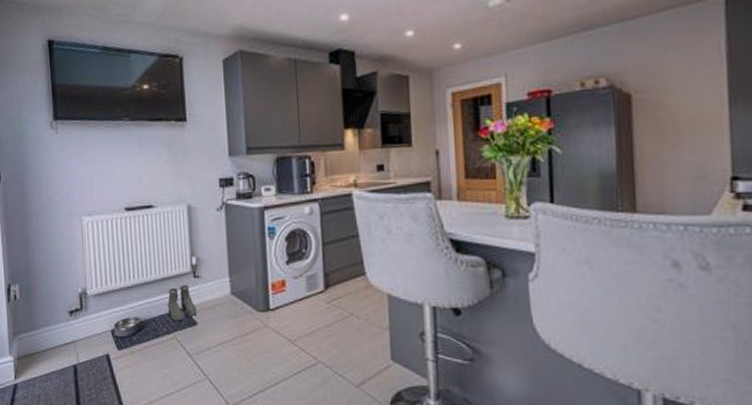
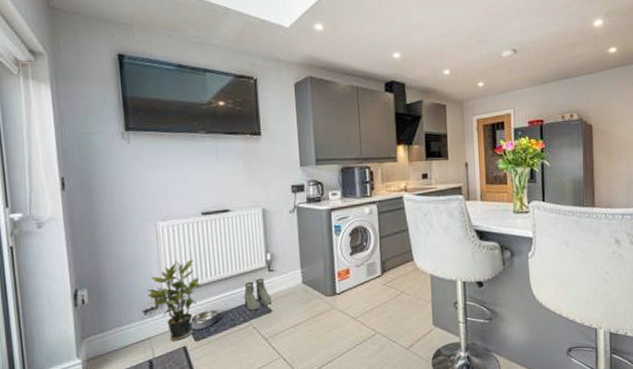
potted plant: none [73,259,124,347] -> present [147,259,201,341]

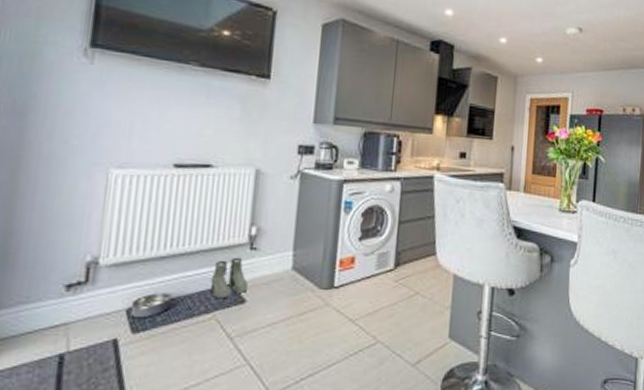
potted plant: present [147,259,201,341] -> none [76,221,155,330]

